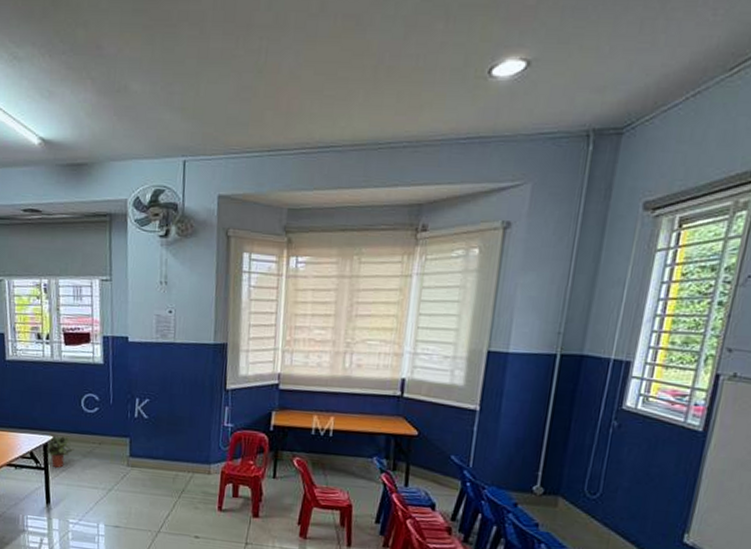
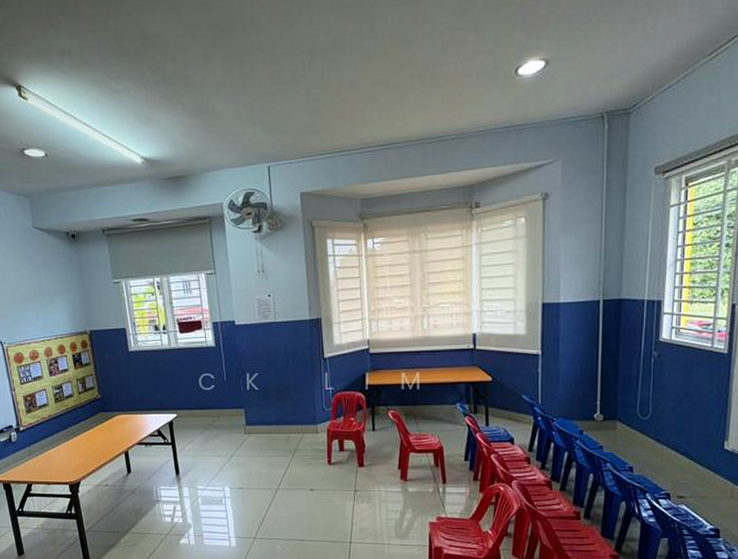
potted plant: present [40,435,74,468] -> none [167,412,197,441]

